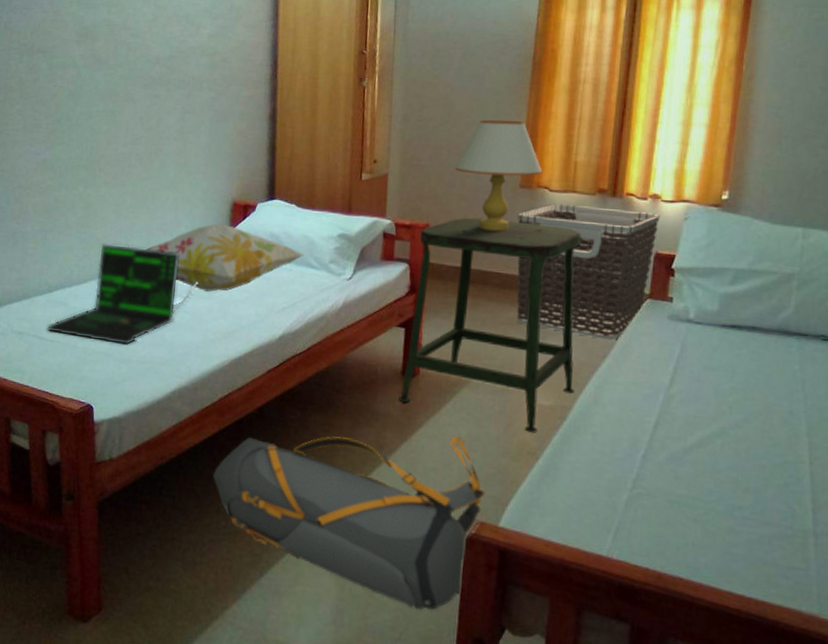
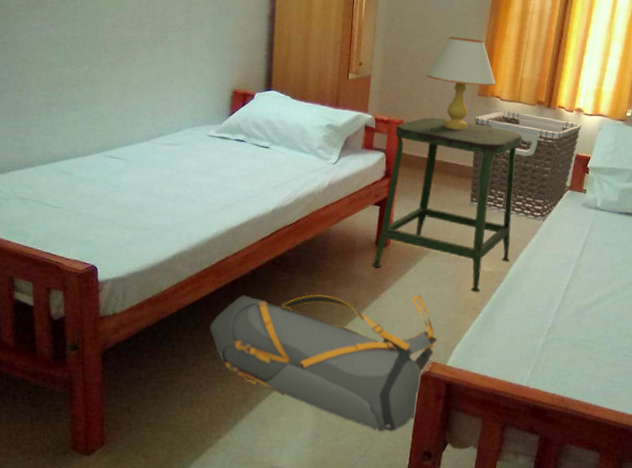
laptop: present [46,243,198,346] -> none [51,119,200,214]
decorative pillow: present [145,223,305,292] -> none [150,108,297,169]

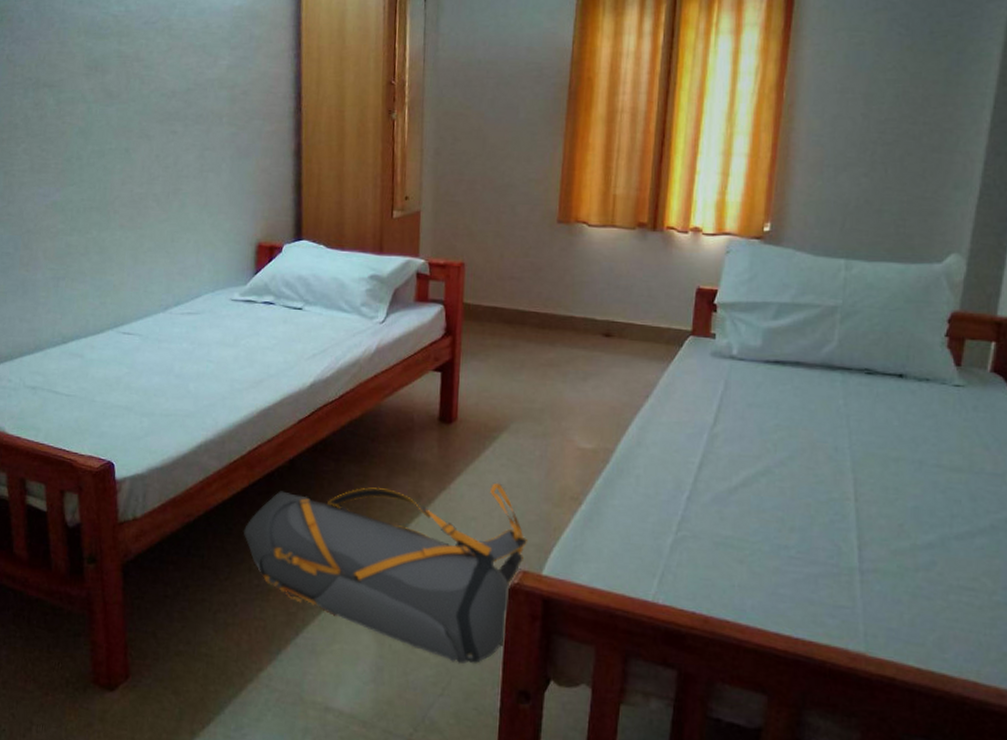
stool: present [372,117,523,293] -> none [436,255,621,478]
table lamp: present [426,36,496,131] -> none [490,152,581,269]
clothes hamper: present [470,110,582,221] -> none [556,238,701,379]

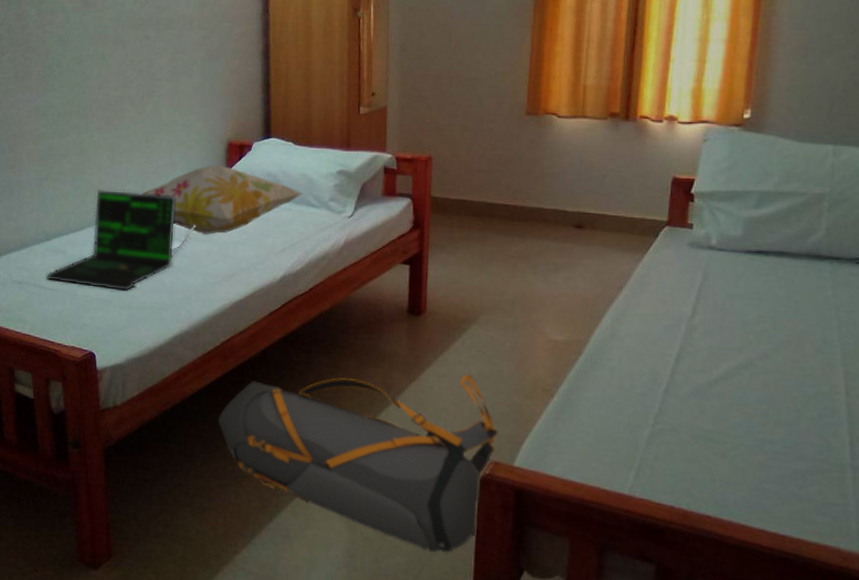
laptop: none [61,290,223,398] -> present [46,189,196,292]
decorative pillow: none [165,266,335,339] -> present [141,164,303,234]

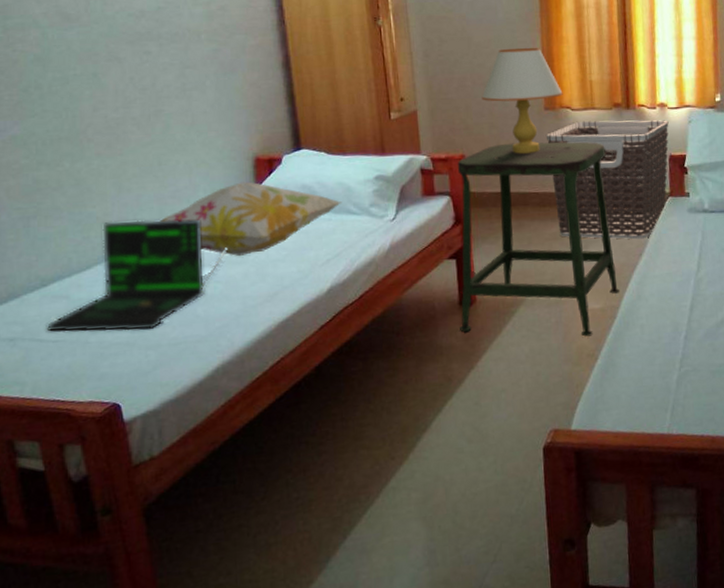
backpack: present [218,375,500,553] -> none [276,354,555,529]
stool: none [405,148,593,370] -> present [457,141,619,337]
table lamp: none [457,45,550,161] -> present [481,47,563,154]
clothes hamper: none [525,130,677,271] -> present [546,120,669,240]

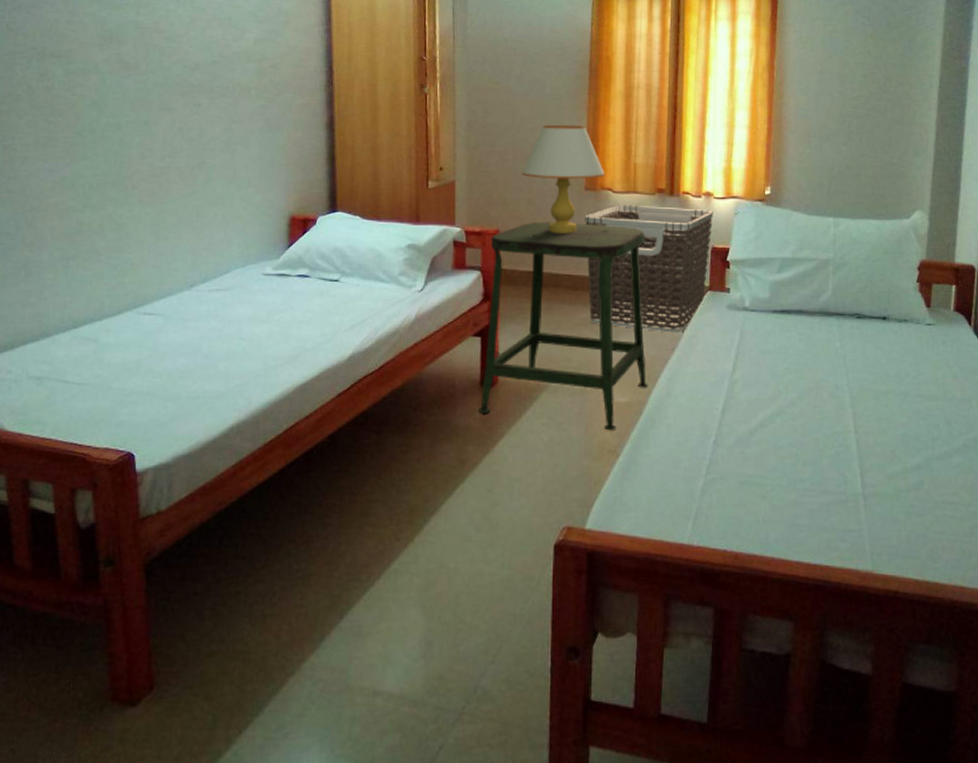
laptop: present [46,219,228,333] -> none [72,268,255,381]
decorative pillow: present [159,182,342,256] -> none [191,240,372,314]

